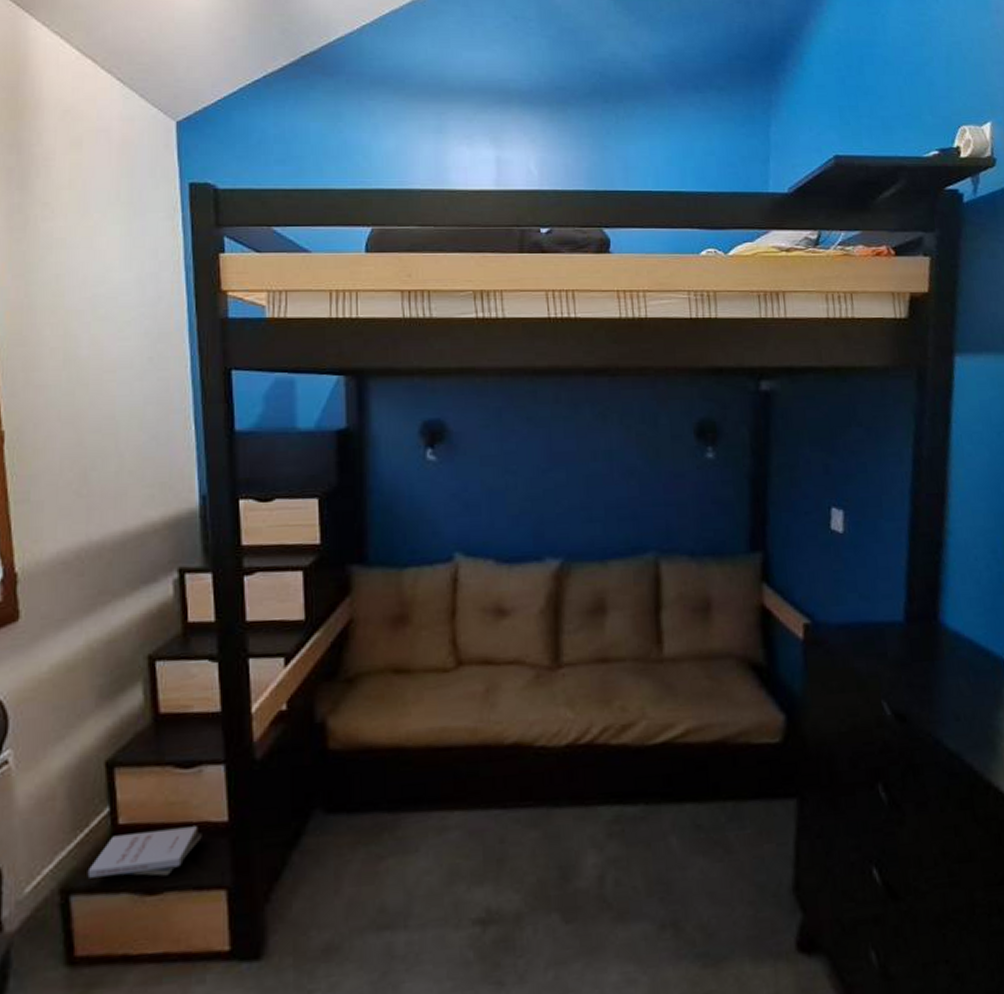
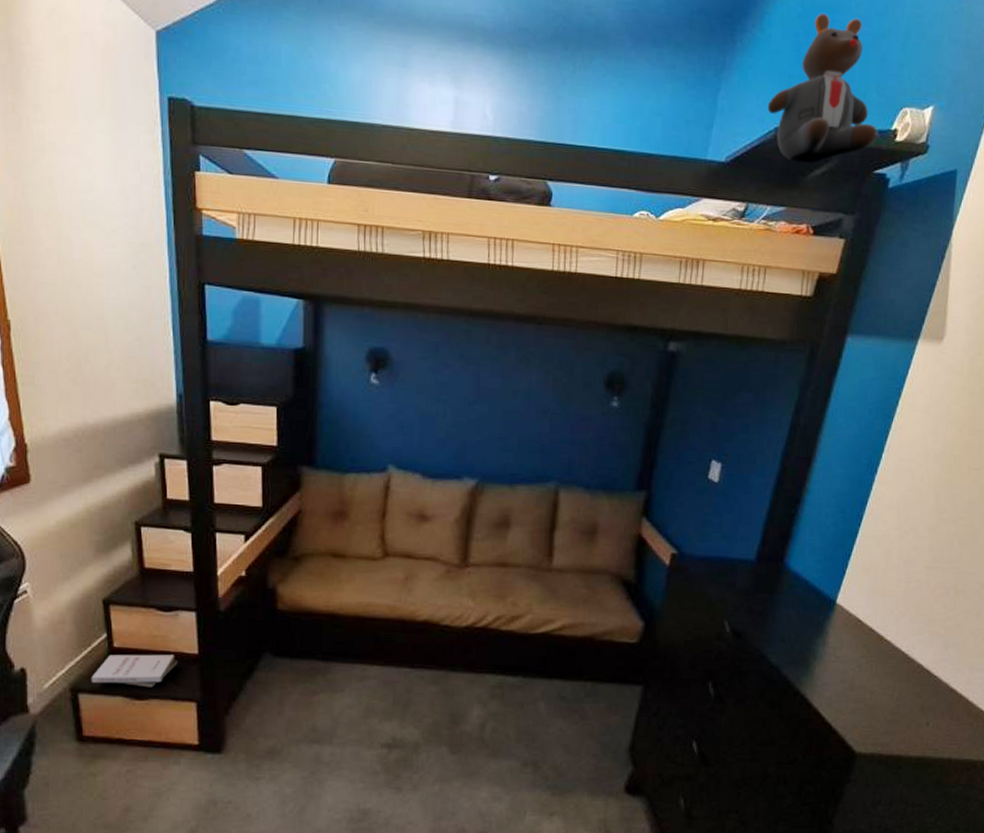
teddy bear: none [822,48,941,186] -> present [767,13,878,163]

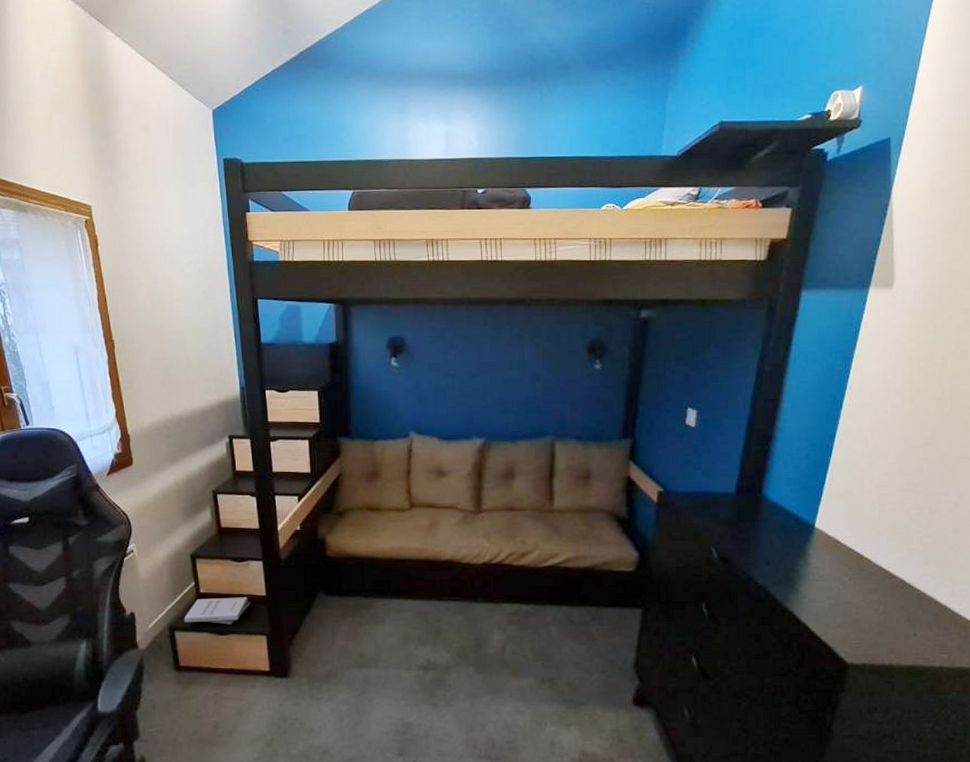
teddy bear: present [767,13,878,163] -> none [710,22,813,148]

